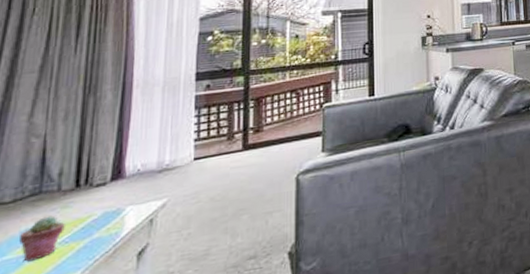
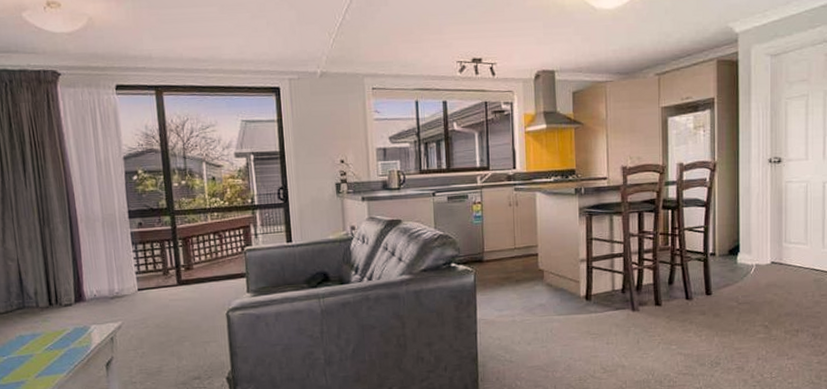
potted succulent: present [19,215,65,262] -> none [16,327,48,361]

